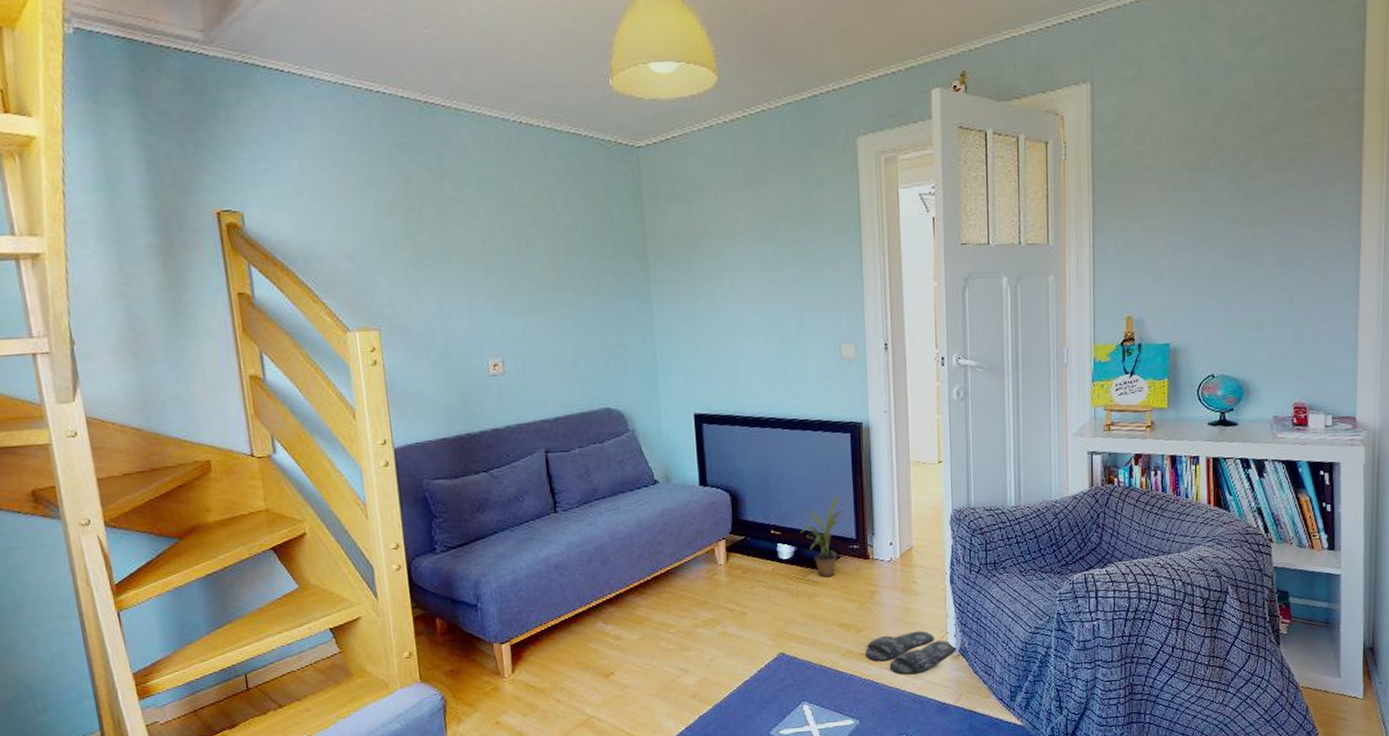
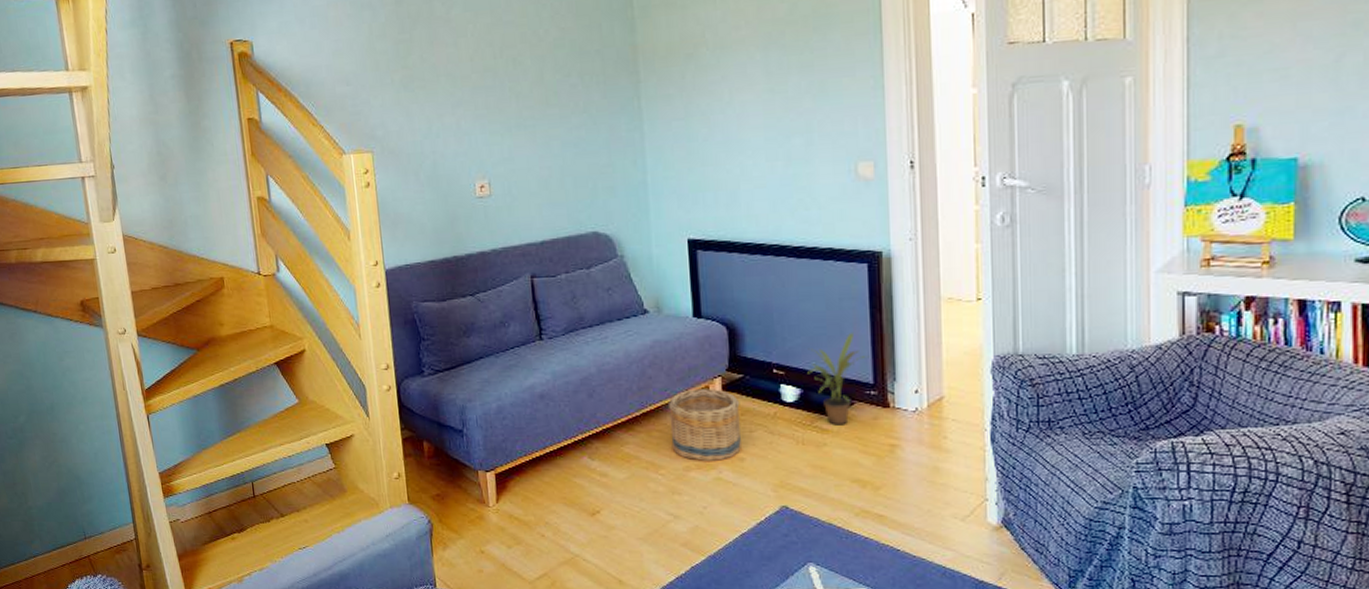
basket: none [676,551,743,618] -> present [667,389,741,461]
slippers: present [865,631,956,675] -> none [884,494,998,544]

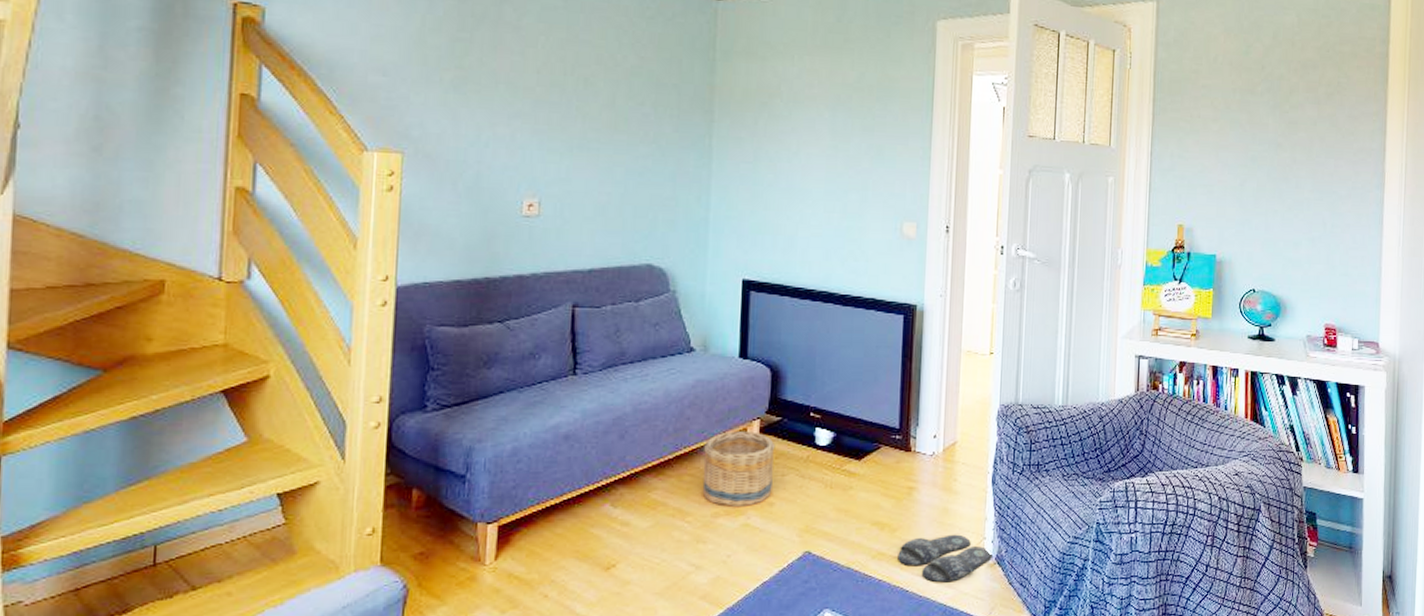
potted plant: present [807,332,870,425] -> none [842,378,898,469]
slippers: none [884,494,998,544] -> present [898,534,993,583]

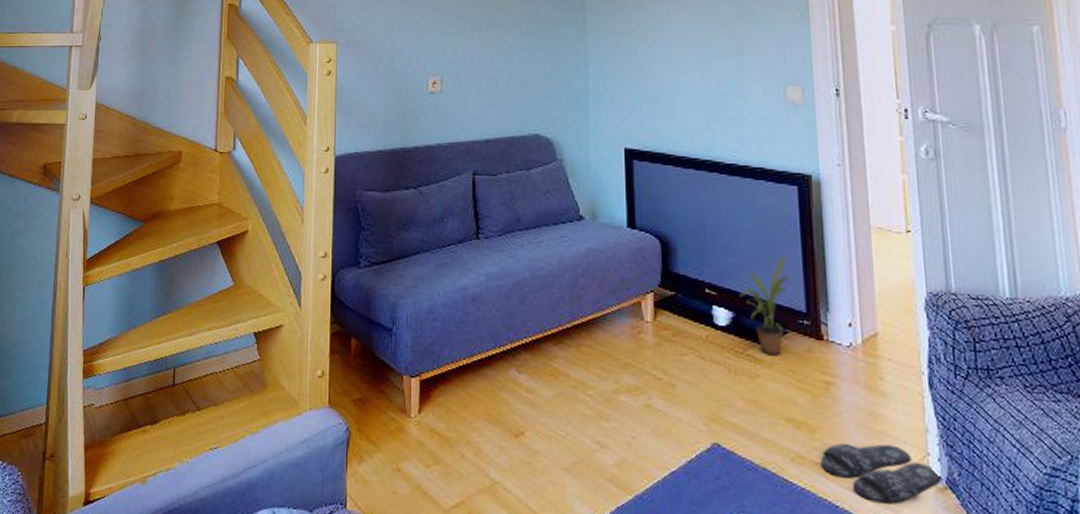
basket: present [702,431,776,507] -> none [599,303,672,385]
potted plant: none [842,378,898,469] -> present [740,255,802,356]

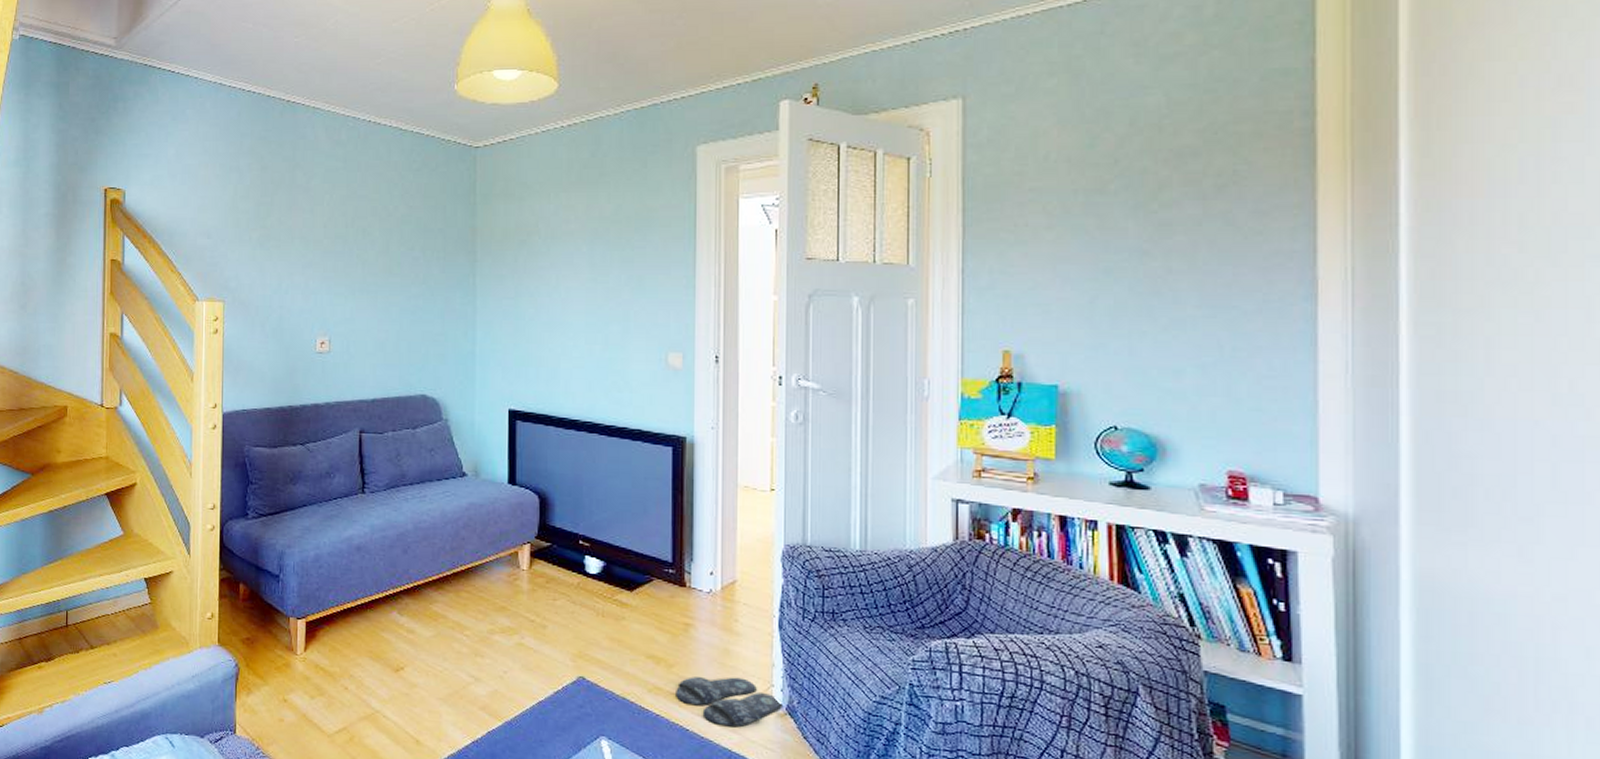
potted plant: present [740,255,802,356] -> none [611,510,670,601]

